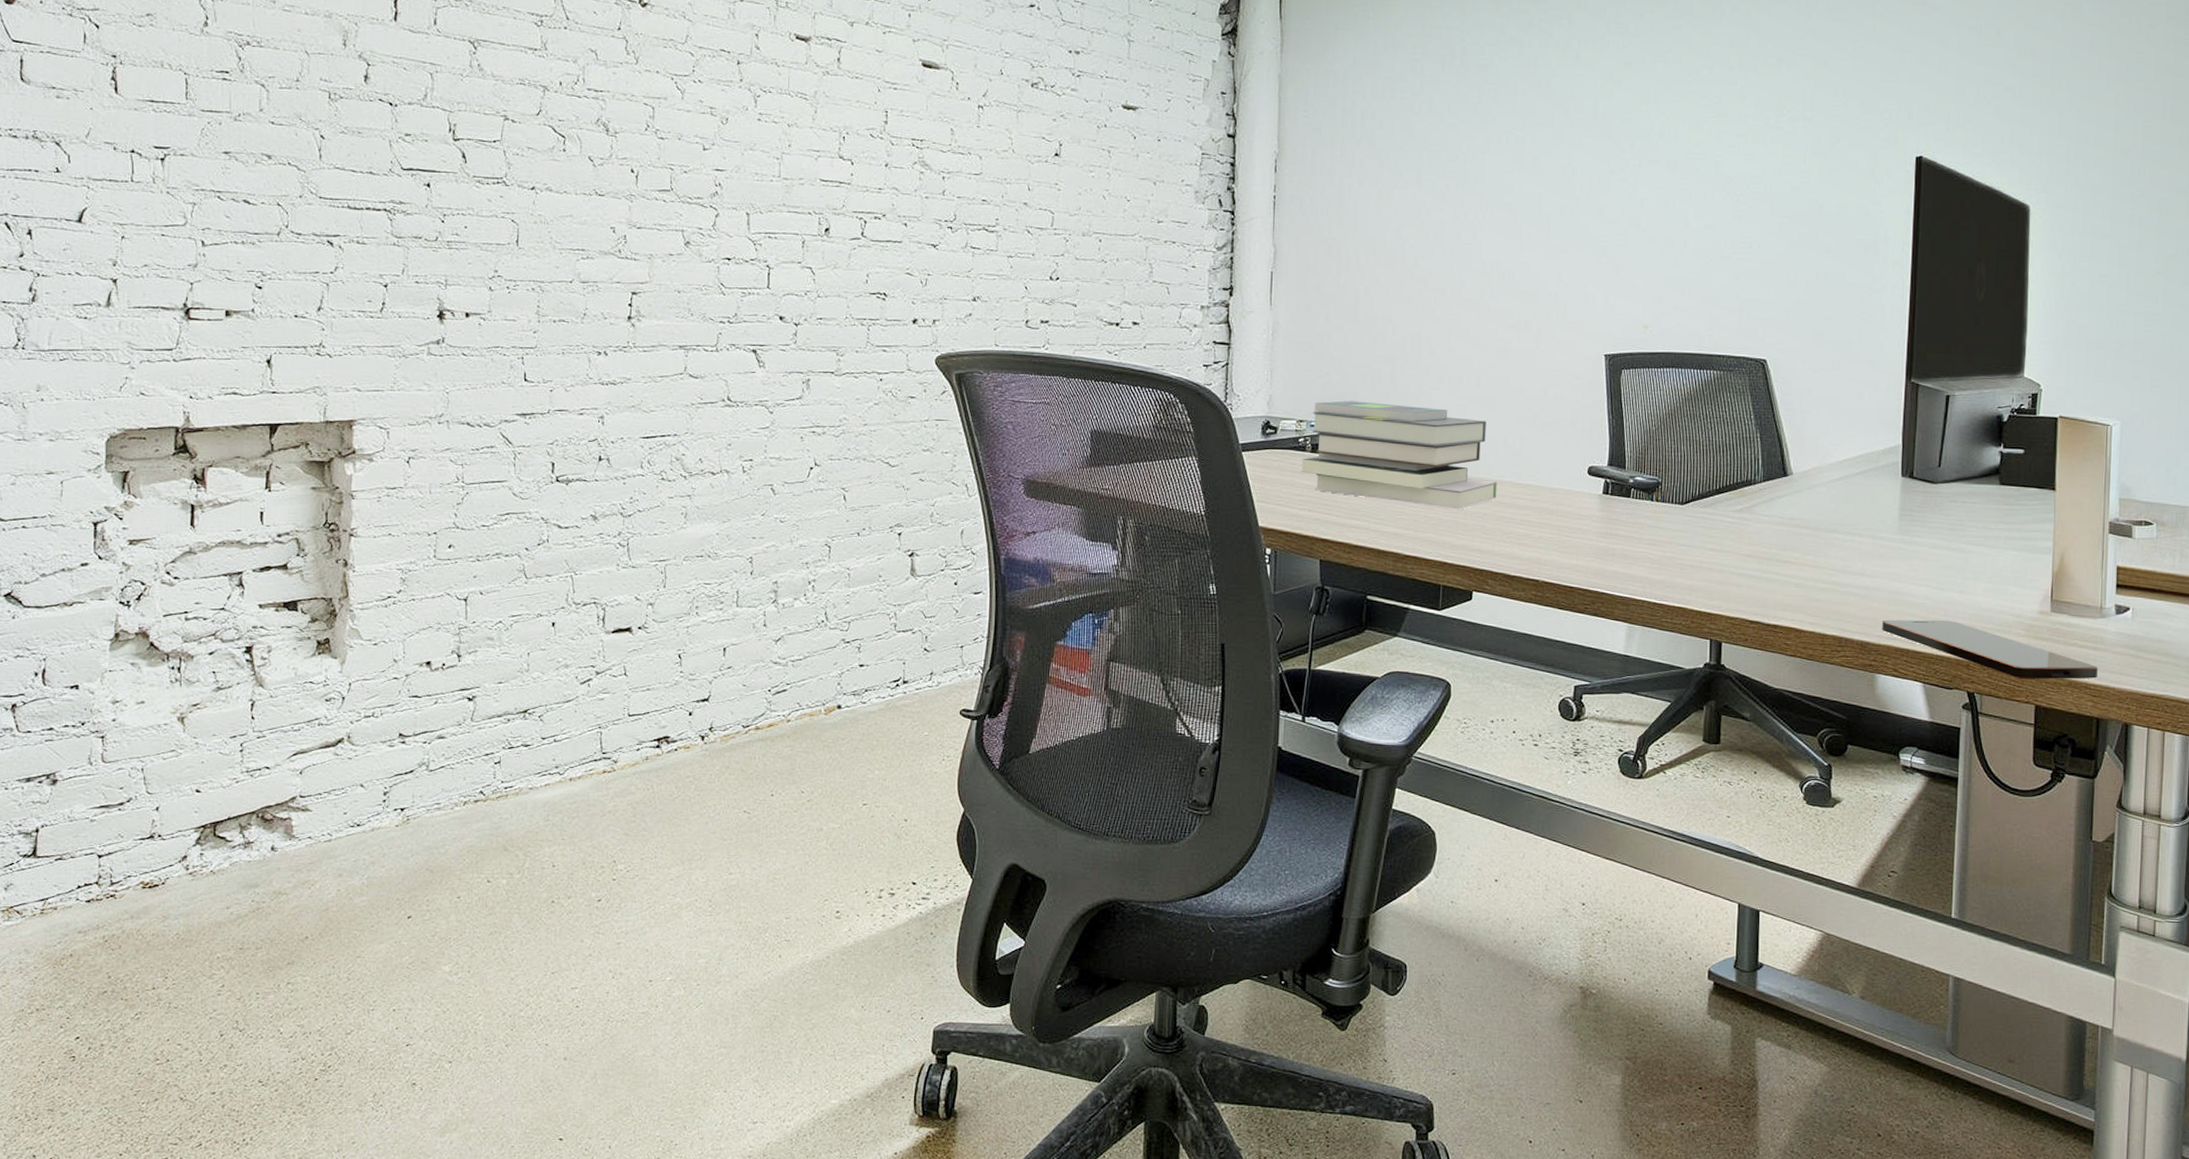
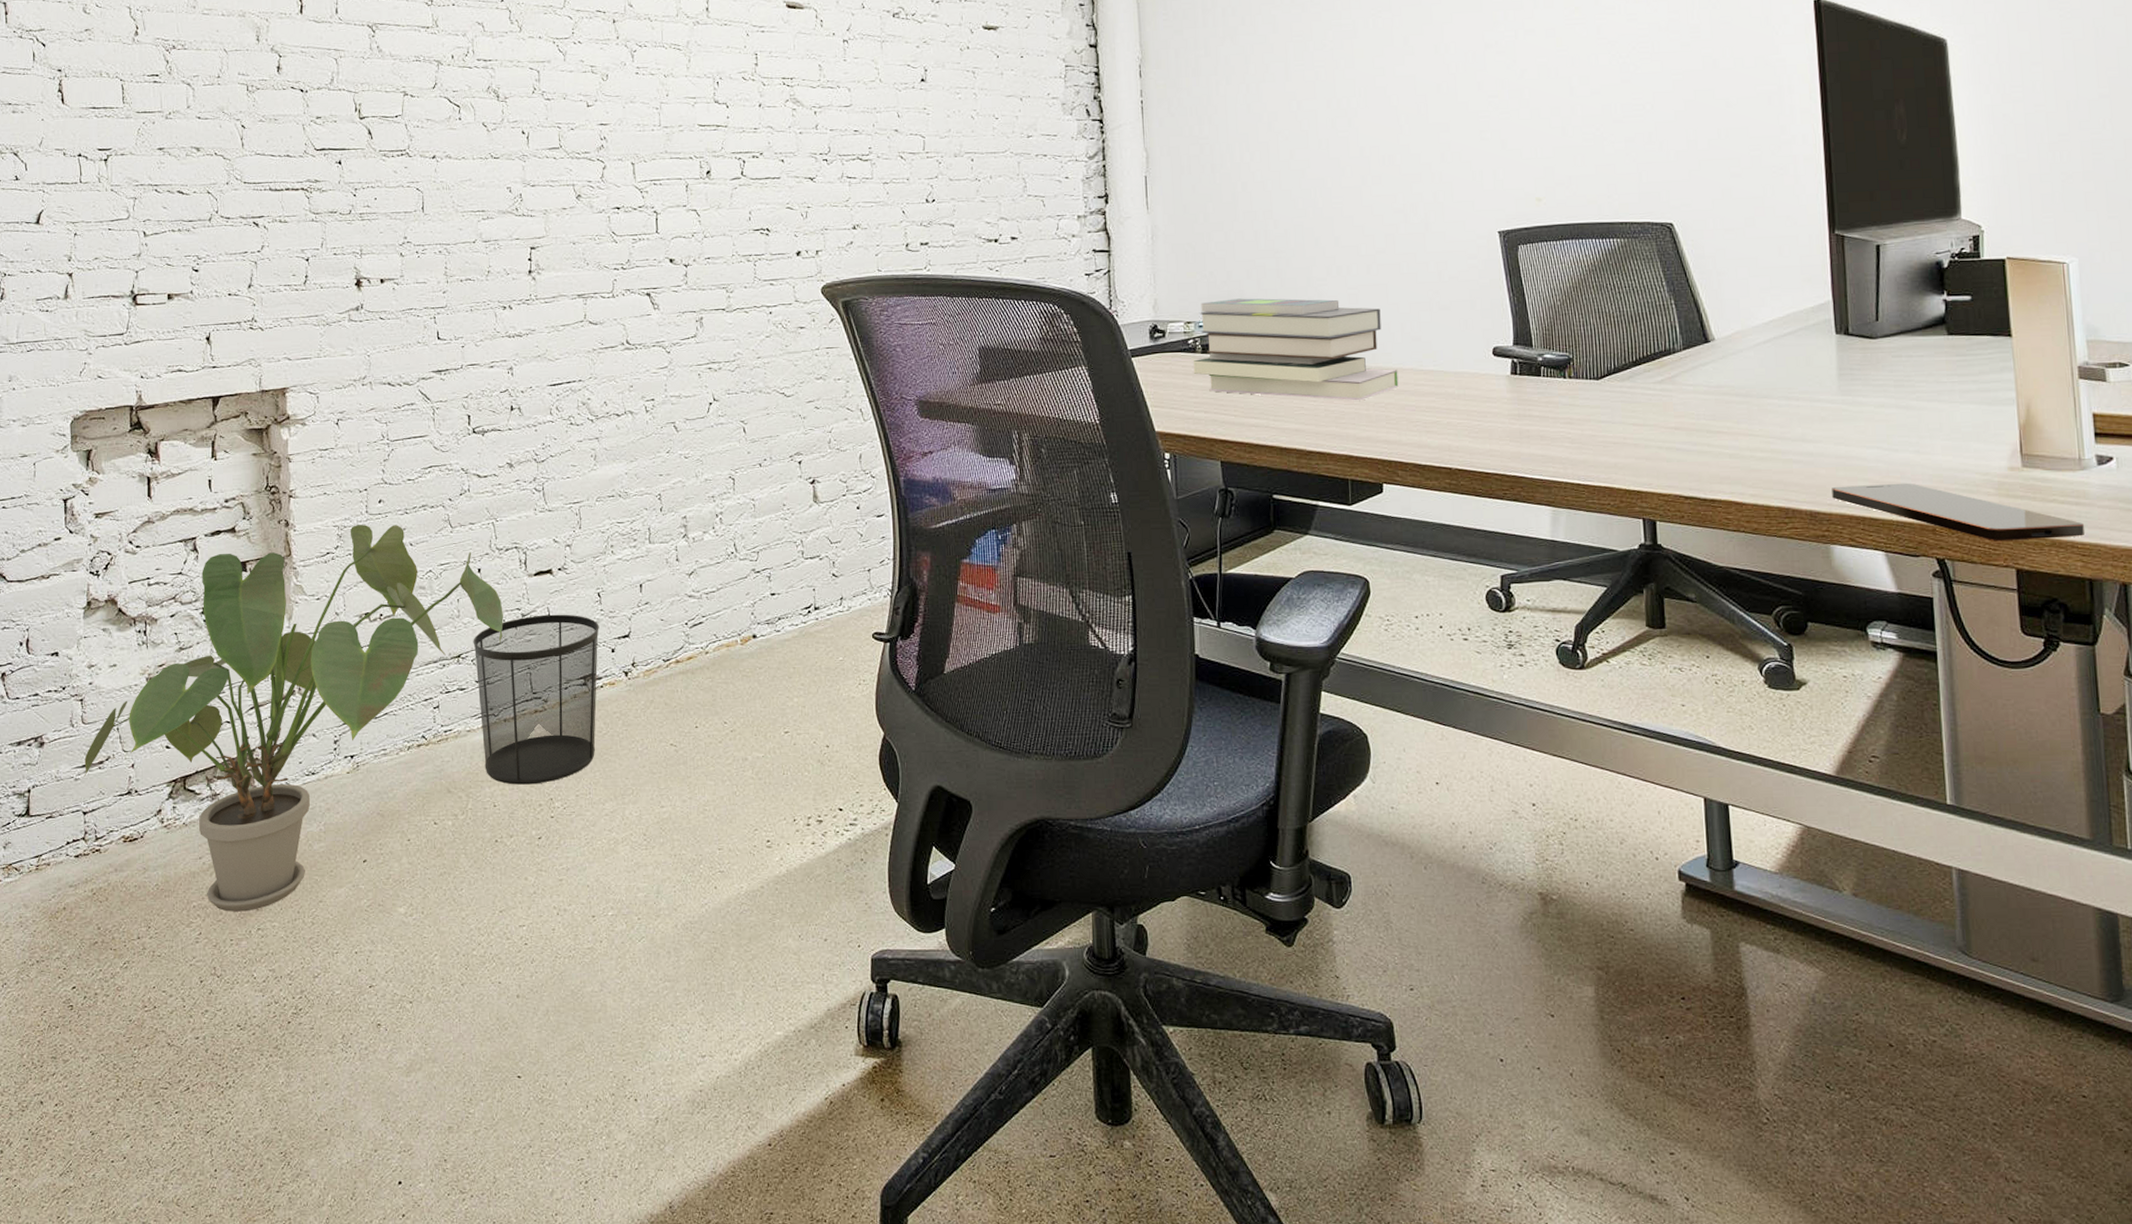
house plant: none [101,569,576,965] -> present [84,525,504,912]
waste bin: none [541,673,678,846] -> present [473,614,599,785]

